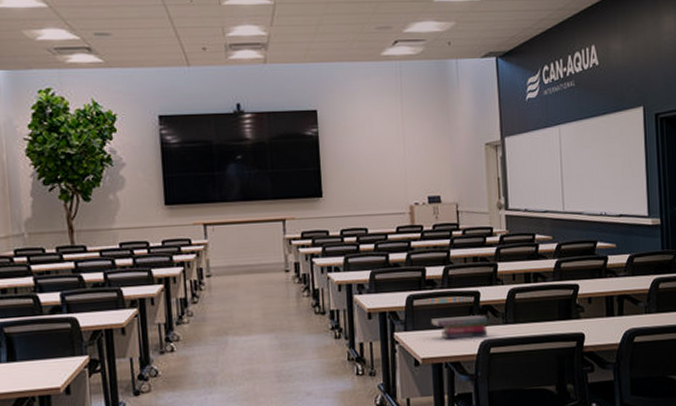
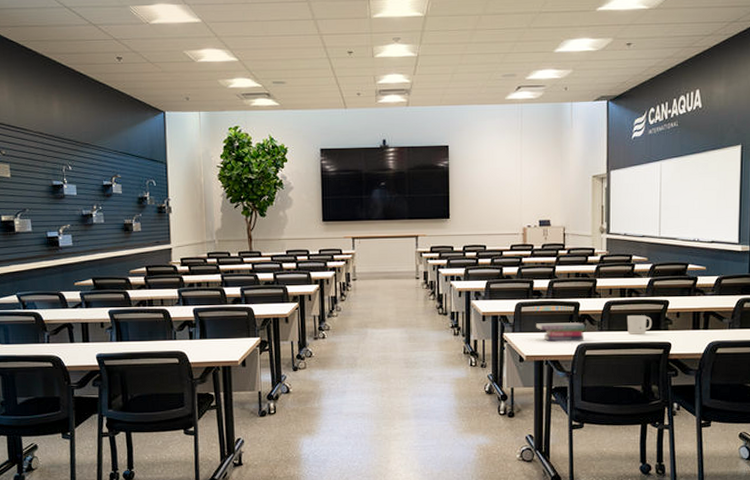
mug: none [534,303,563,326] -> present [627,315,652,335]

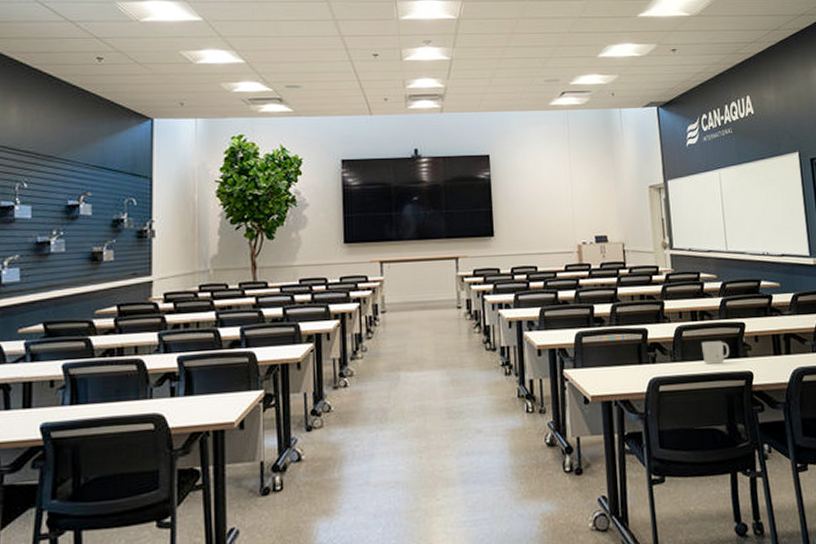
books: present [535,321,586,342] -> none [599,351,657,377]

